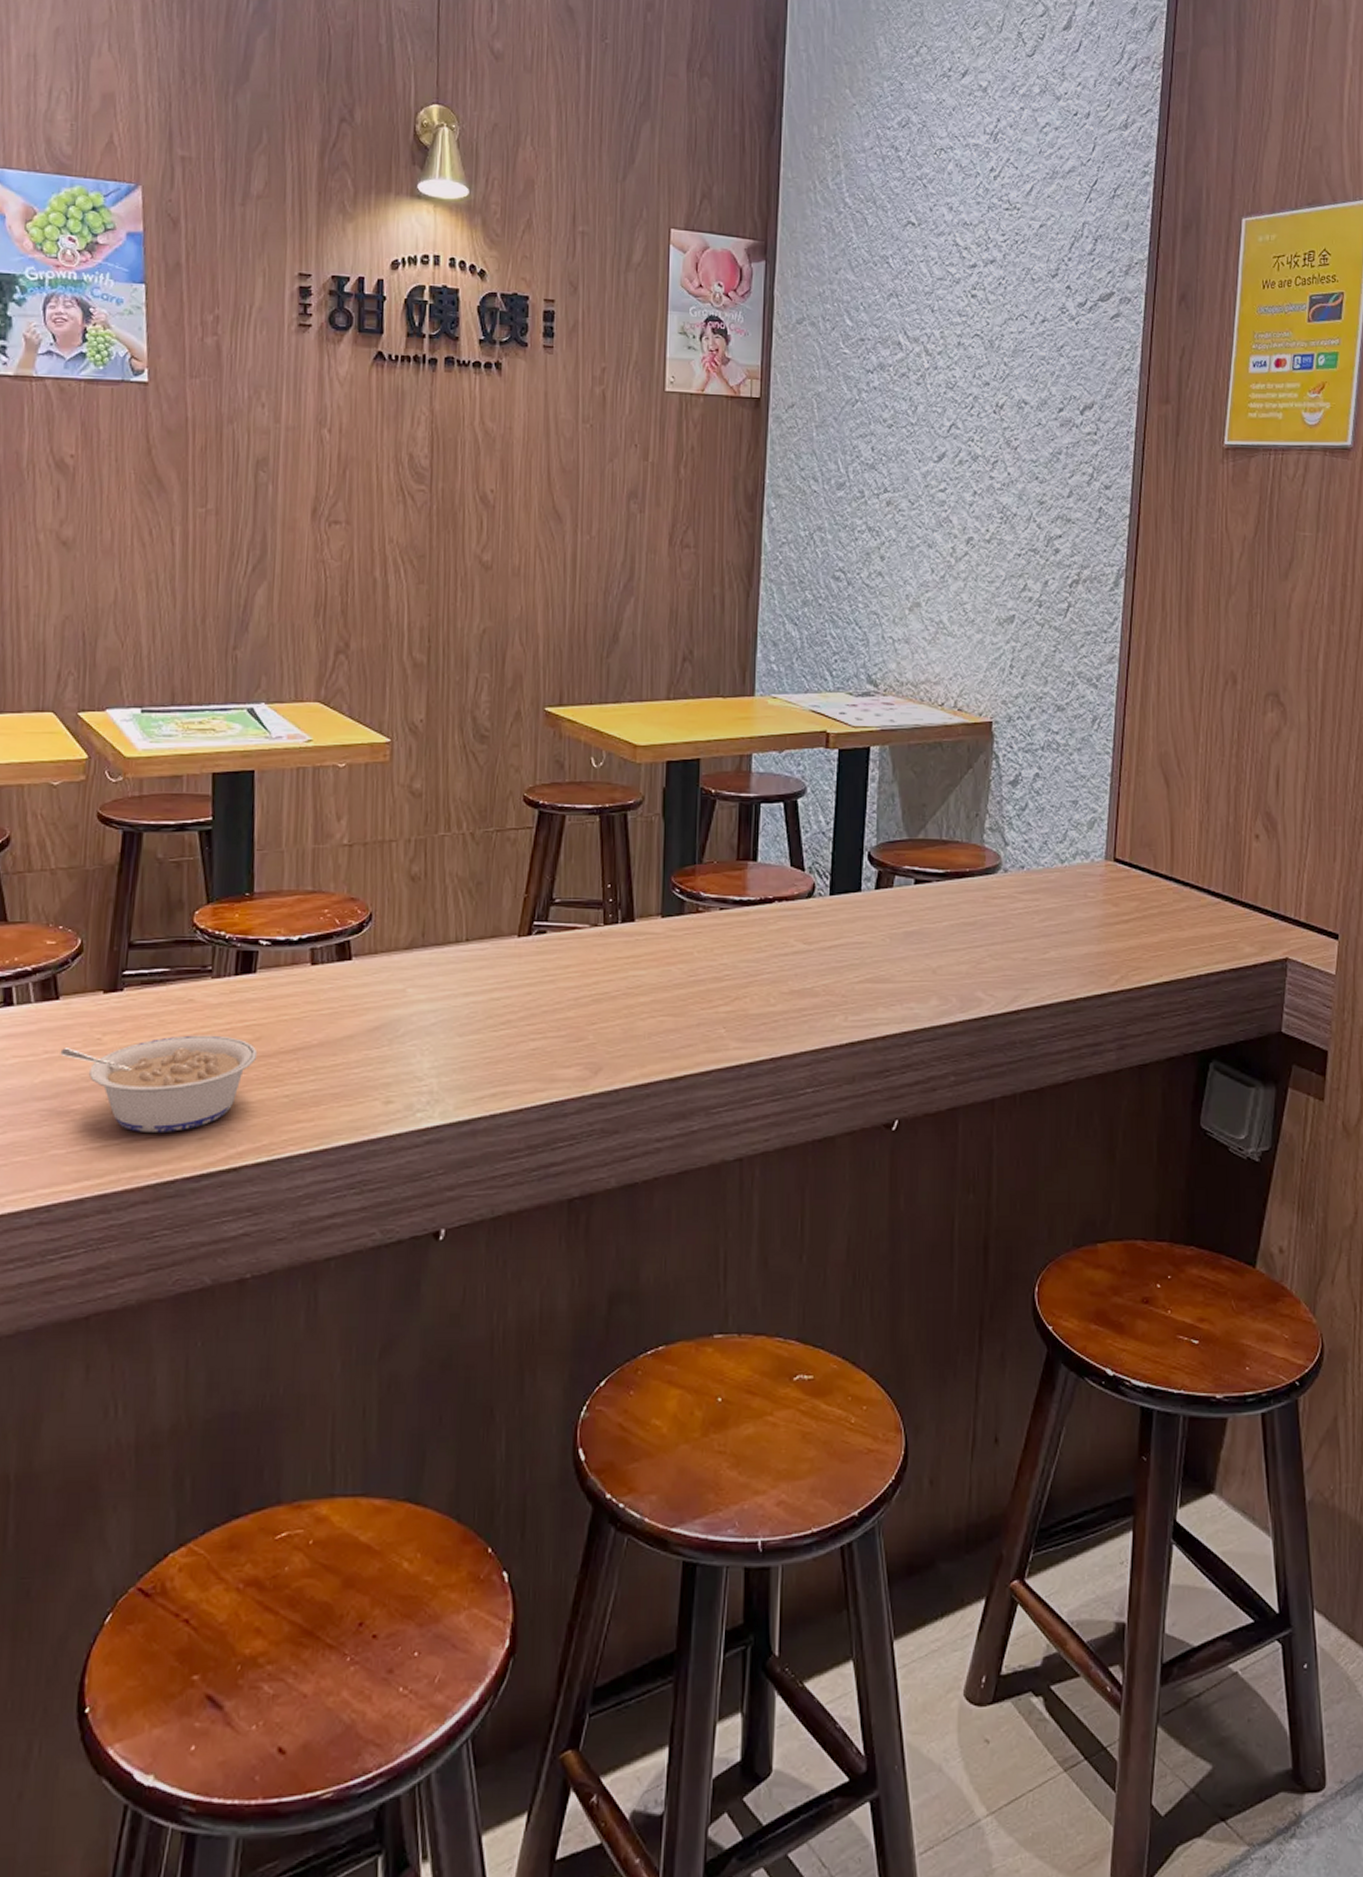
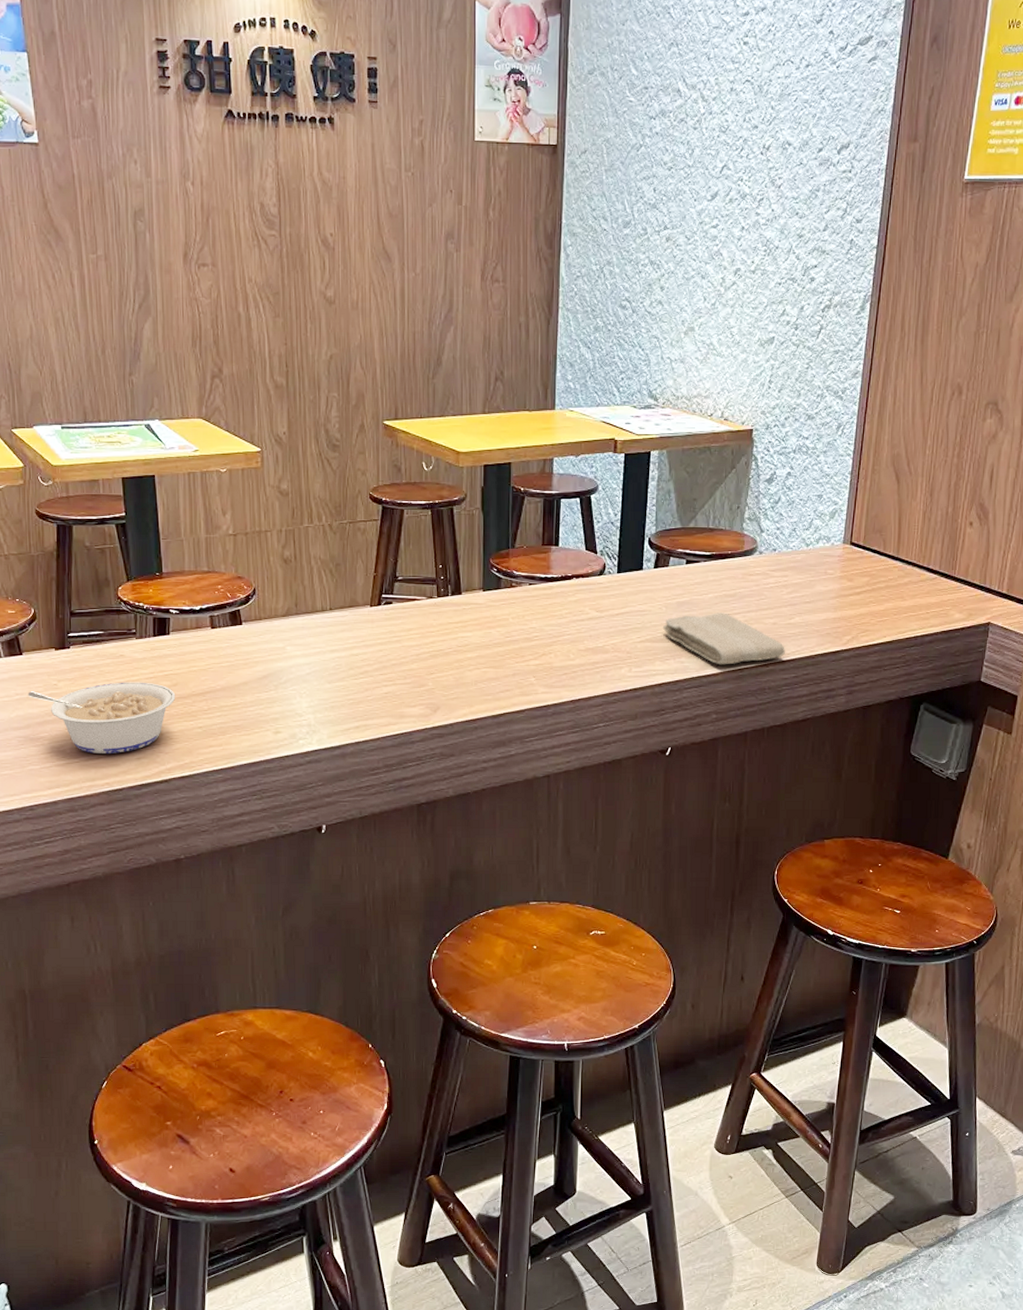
washcloth: none [886,945,1039,1012] -> present [662,613,785,665]

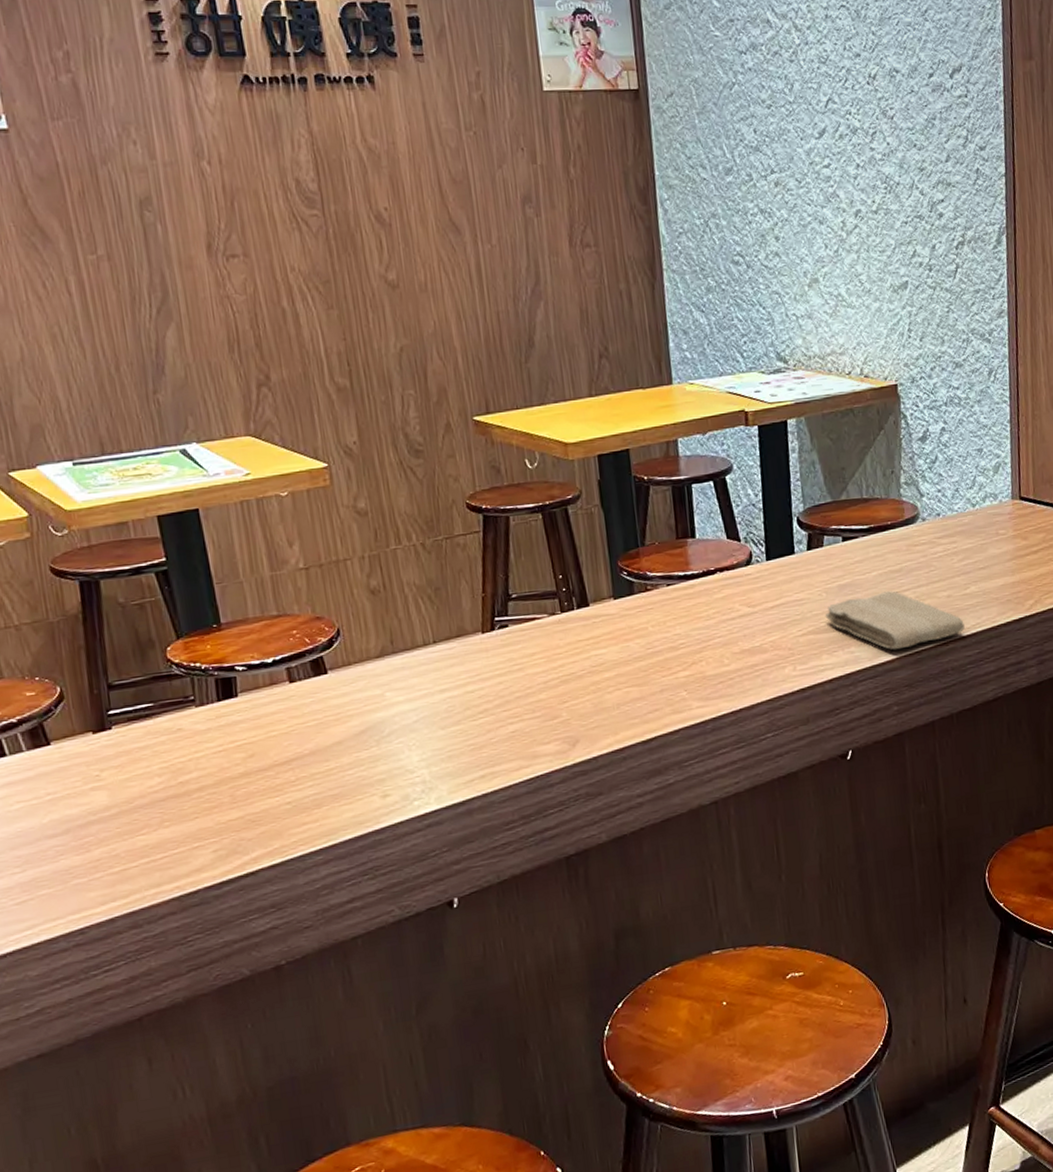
legume: present [27,682,176,753] -> none [62,757,254,854]

